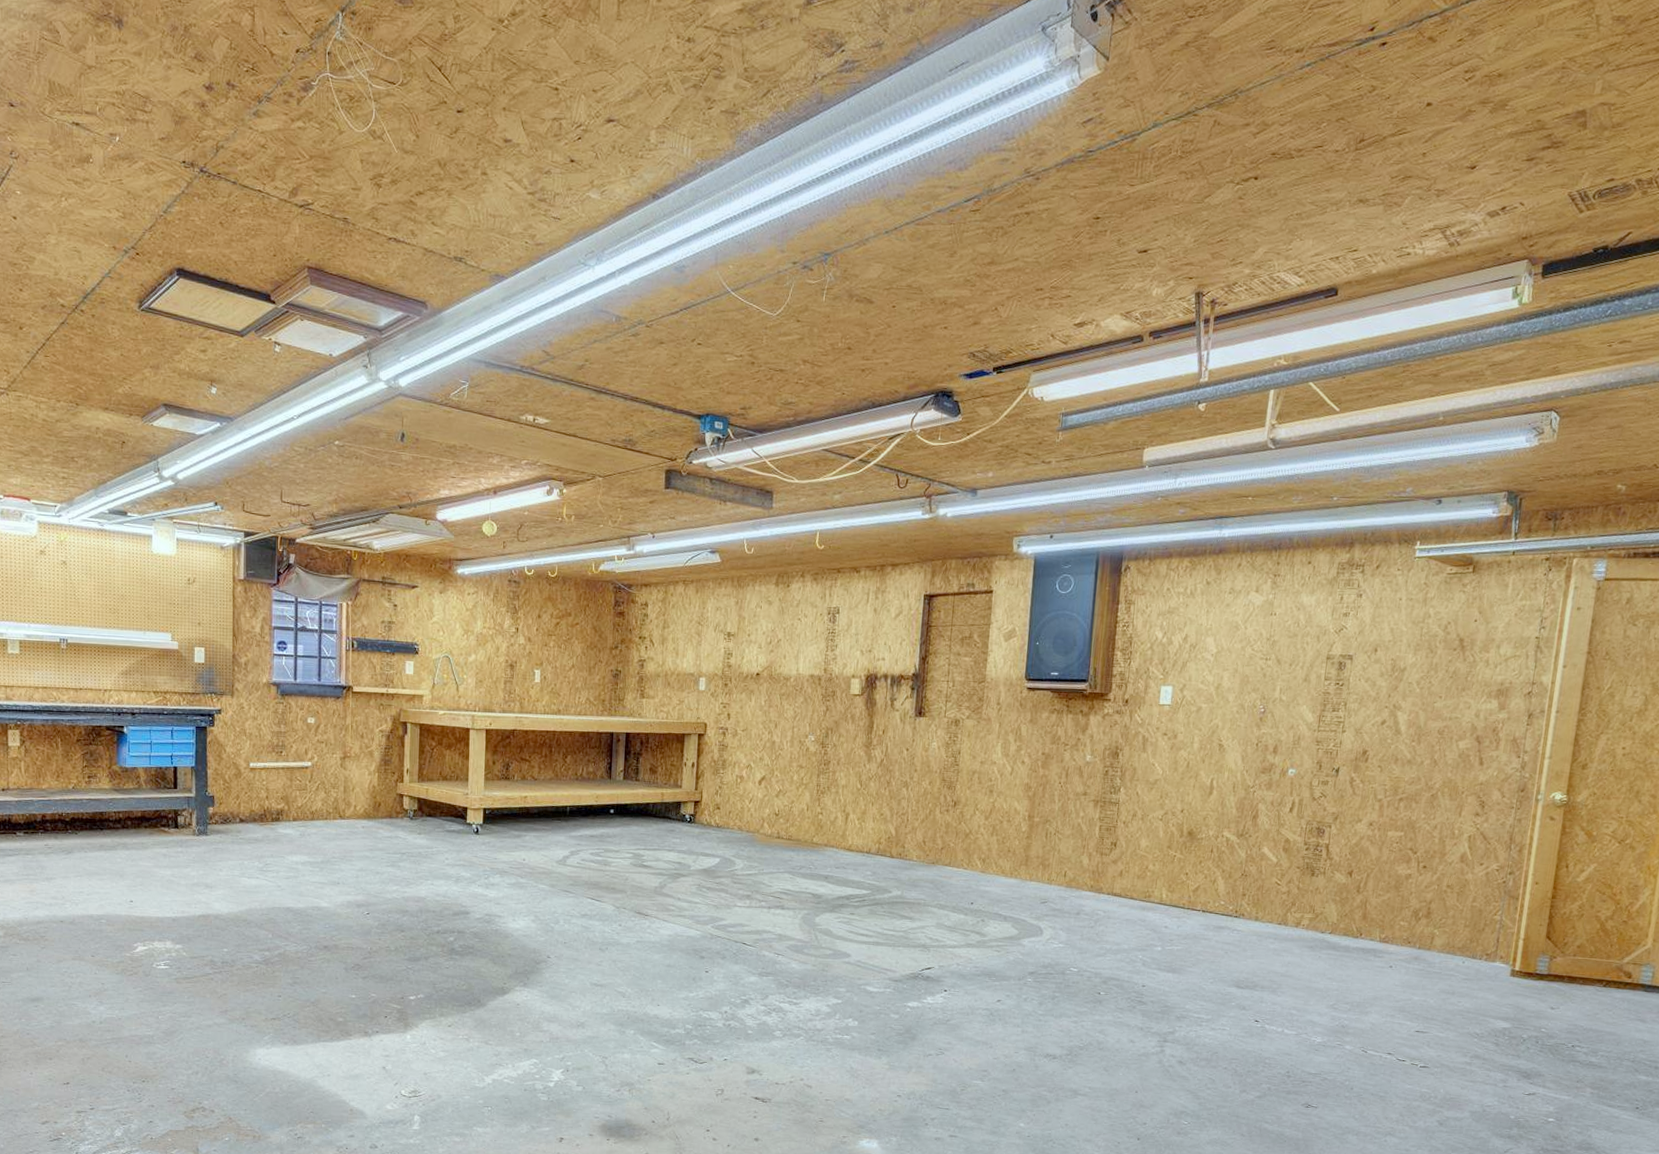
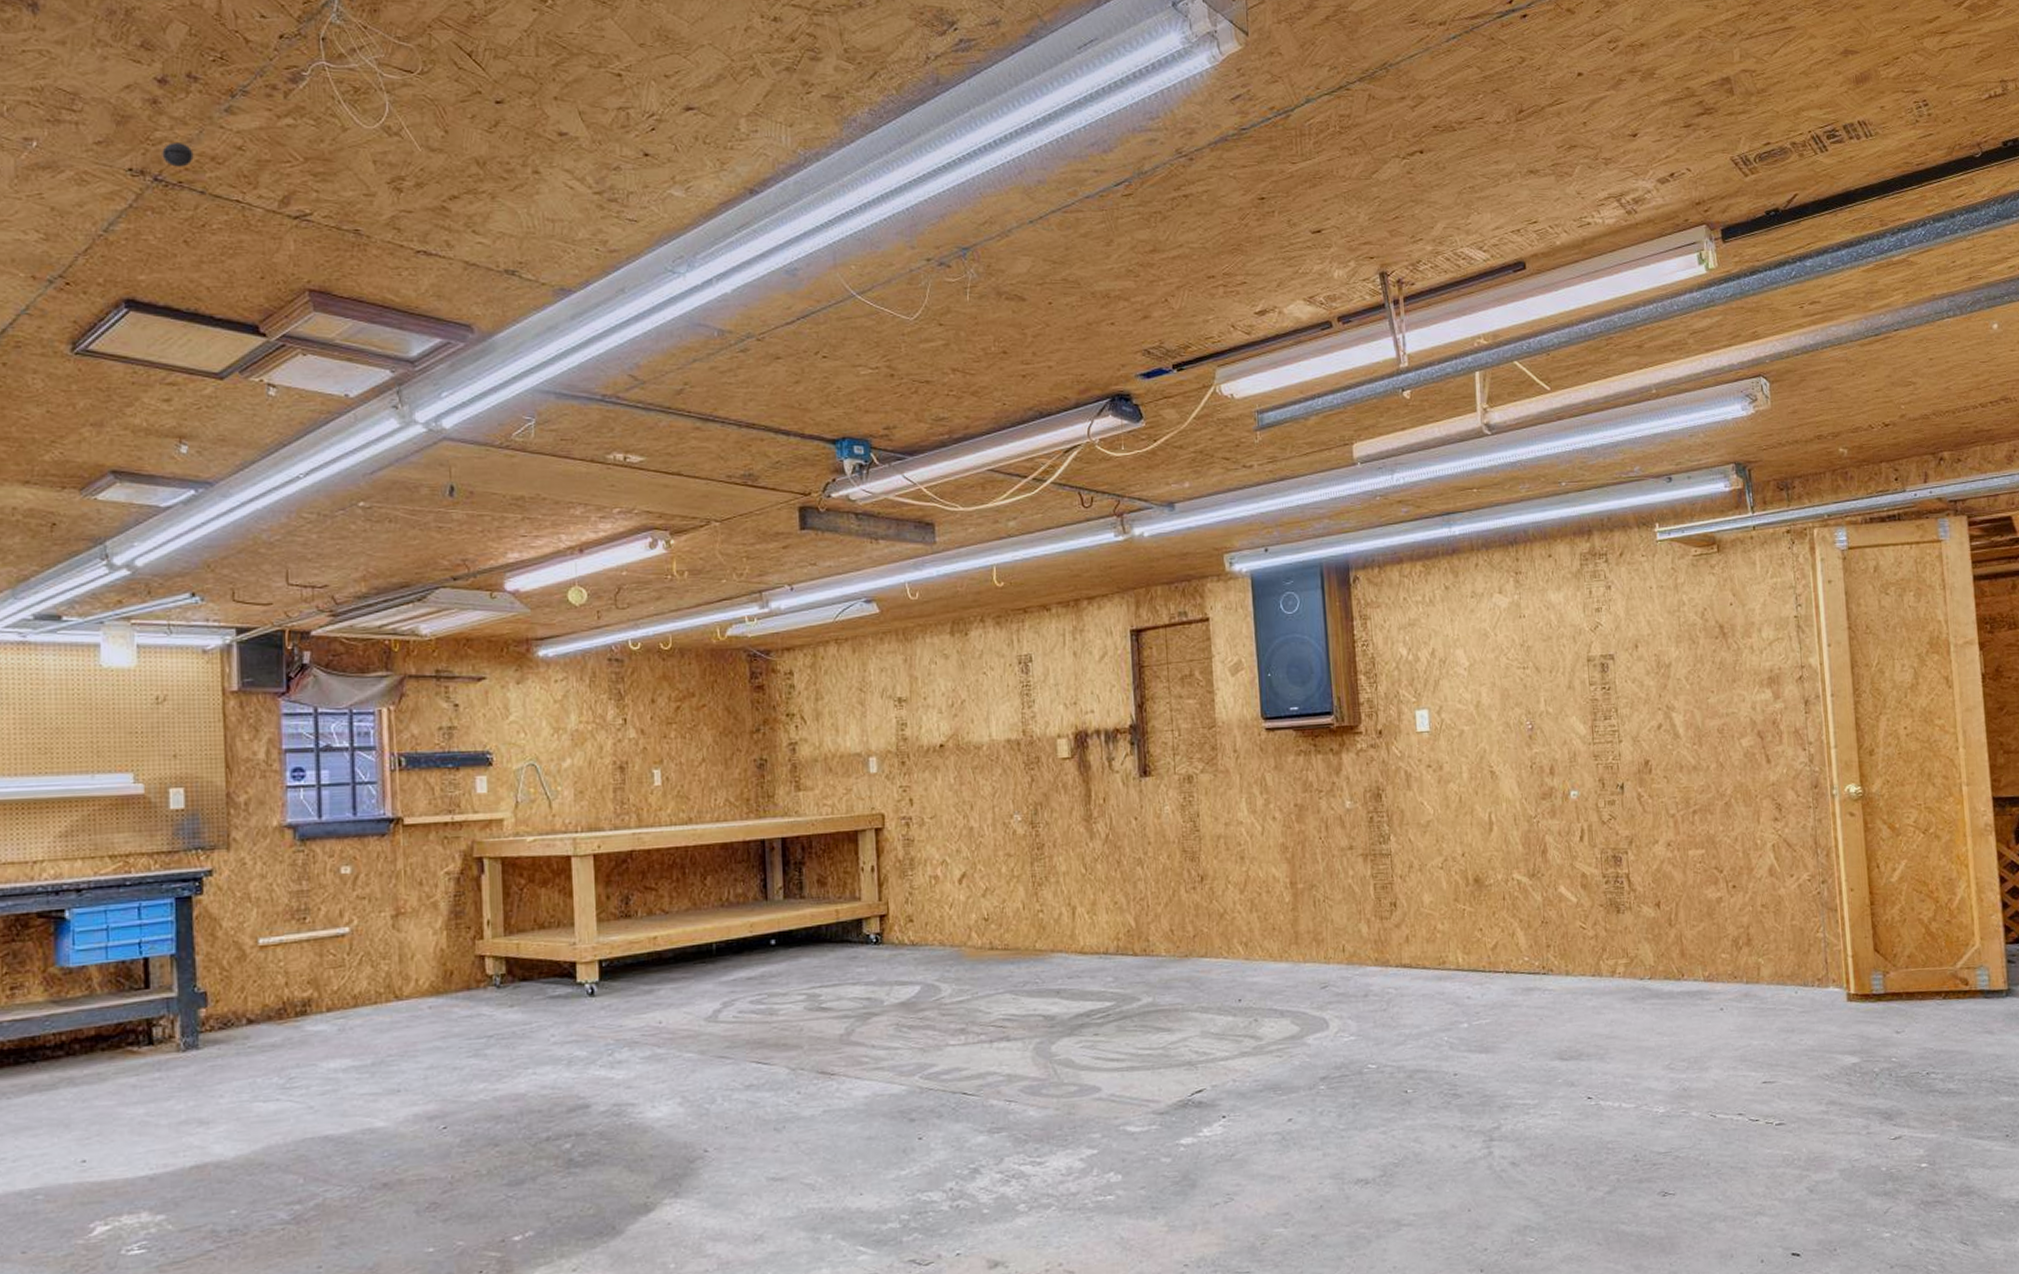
smoke detector: none [207,140,229,161] -> present [162,143,194,167]

